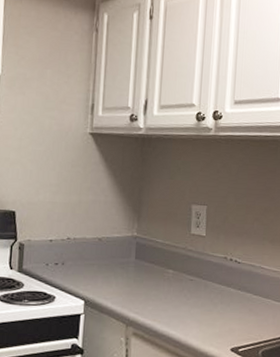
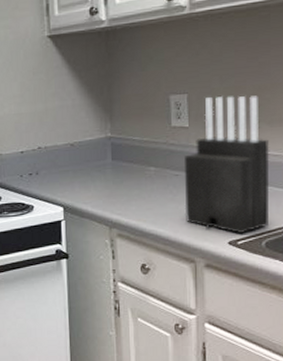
knife block: none [195,212,271,342] -> present [184,95,270,234]

